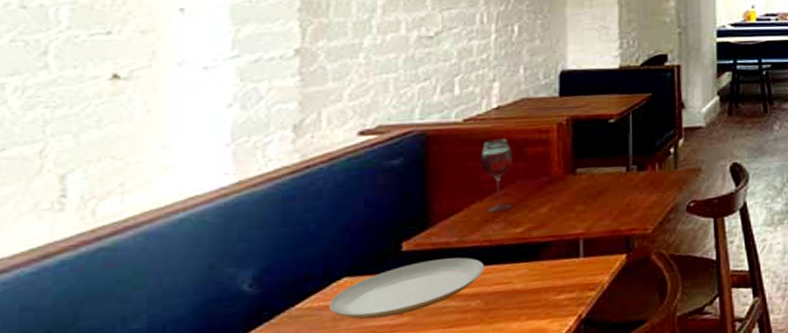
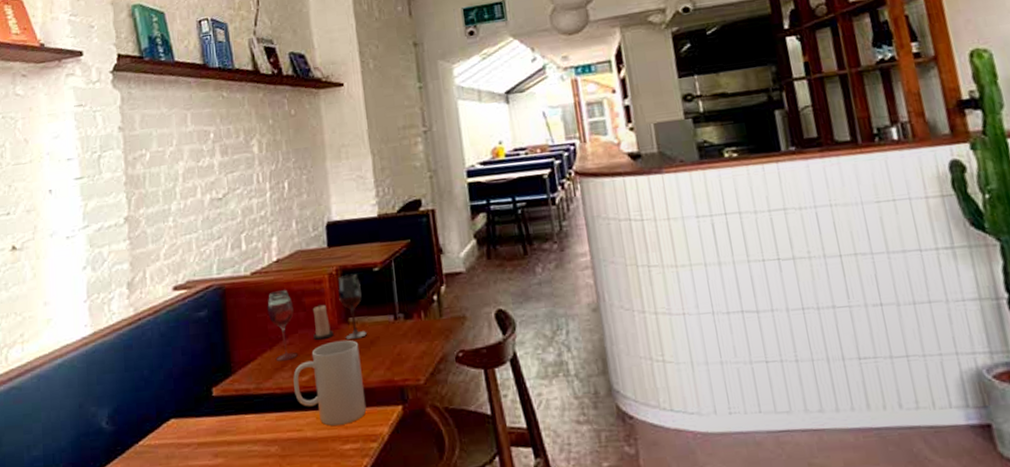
plate: present [329,257,484,319] -> none [163,403,279,459]
cup: none [506,190,587,277] -> present [293,339,367,426]
candle: none [534,154,557,192] -> present [312,304,334,341]
wine glass: none [567,124,595,191] -> present [338,274,367,341]

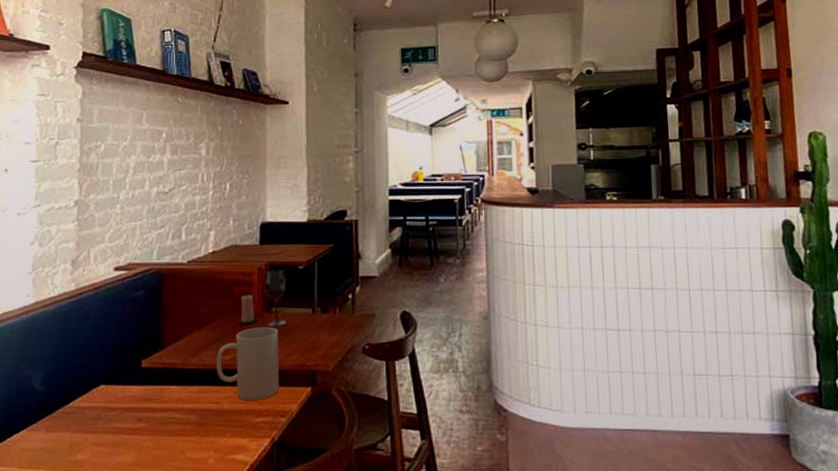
wineglass: present [267,290,298,362] -> none [200,279,223,342]

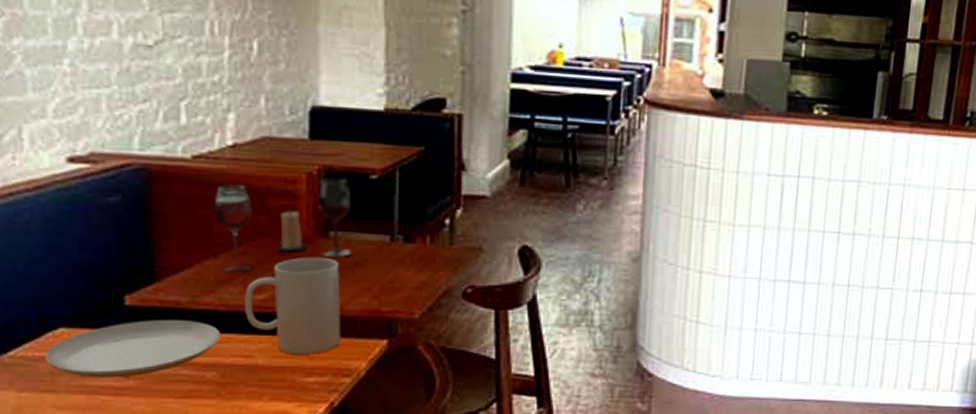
plate: none [91,377,200,421] -> present [45,320,221,378]
wineglass: none [200,279,223,342] -> present [214,185,253,274]

